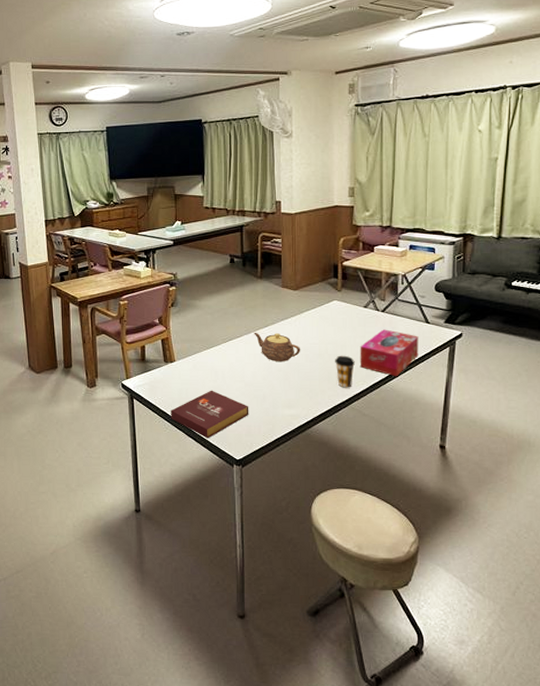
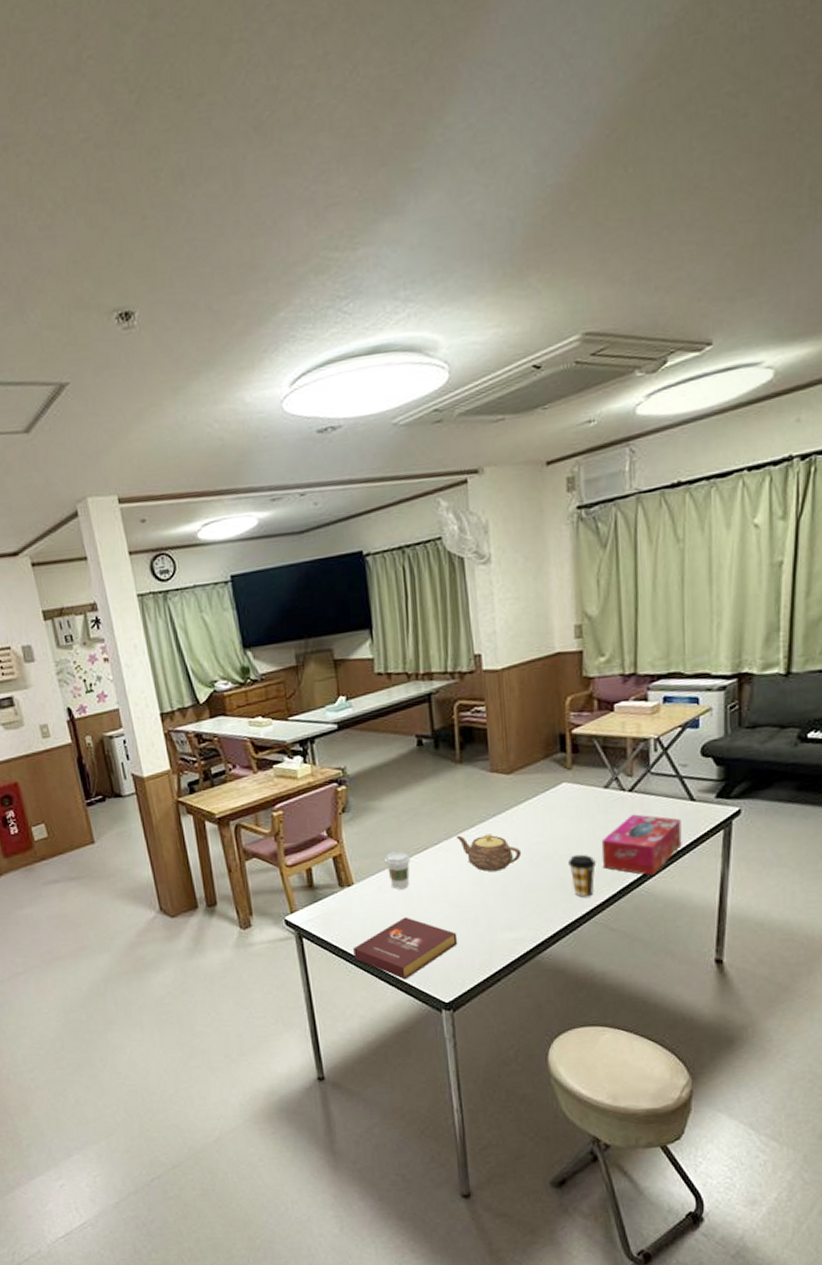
coffee cup: none [199,339,219,369] -> present [384,851,411,890]

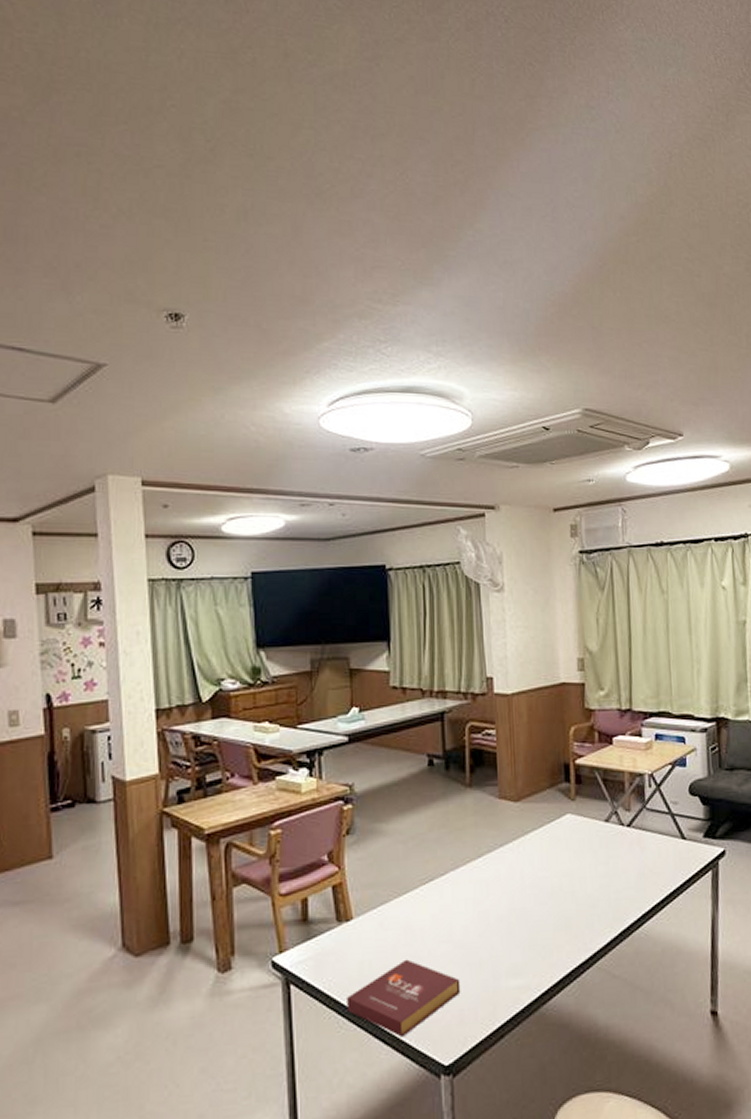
coffee cup: present [384,851,411,890] -> none [387,881,416,927]
teapot: present [456,833,522,872] -> none [463,865,528,908]
coffee cup: present [568,854,596,897] -> none [572,891,598,940]
tissue box: present [601,814,682,876] -> none [603,850,676,918]

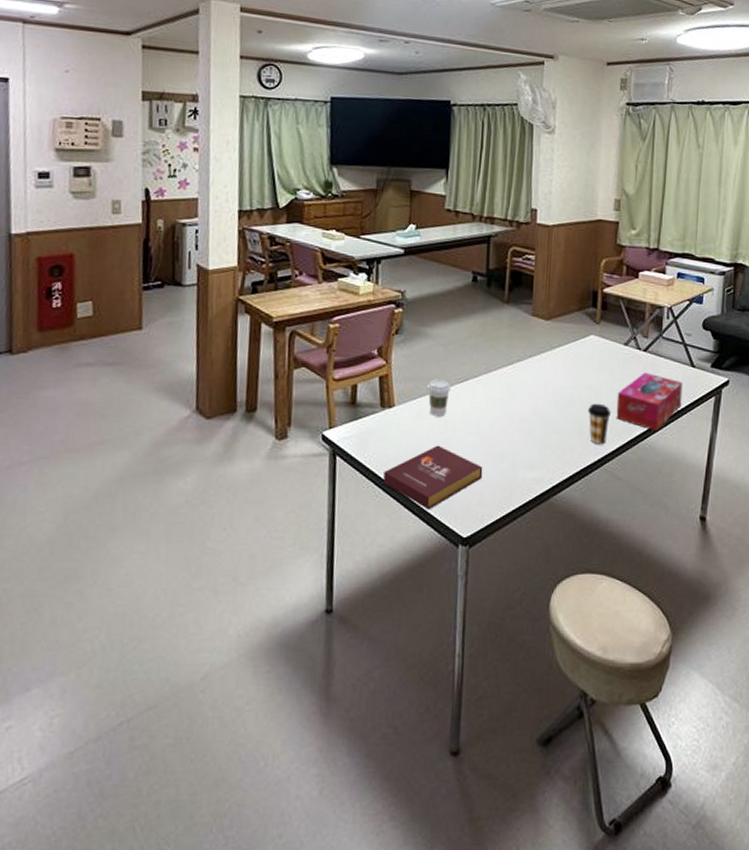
coffee cup: none [387,881,416,927] -> present [426,378,452,417]
coffee cup: none [572,891,598,940] -> present [588,403,611,445]
tissue box: none [603,850,676,918] -> present [616,372,683,432]

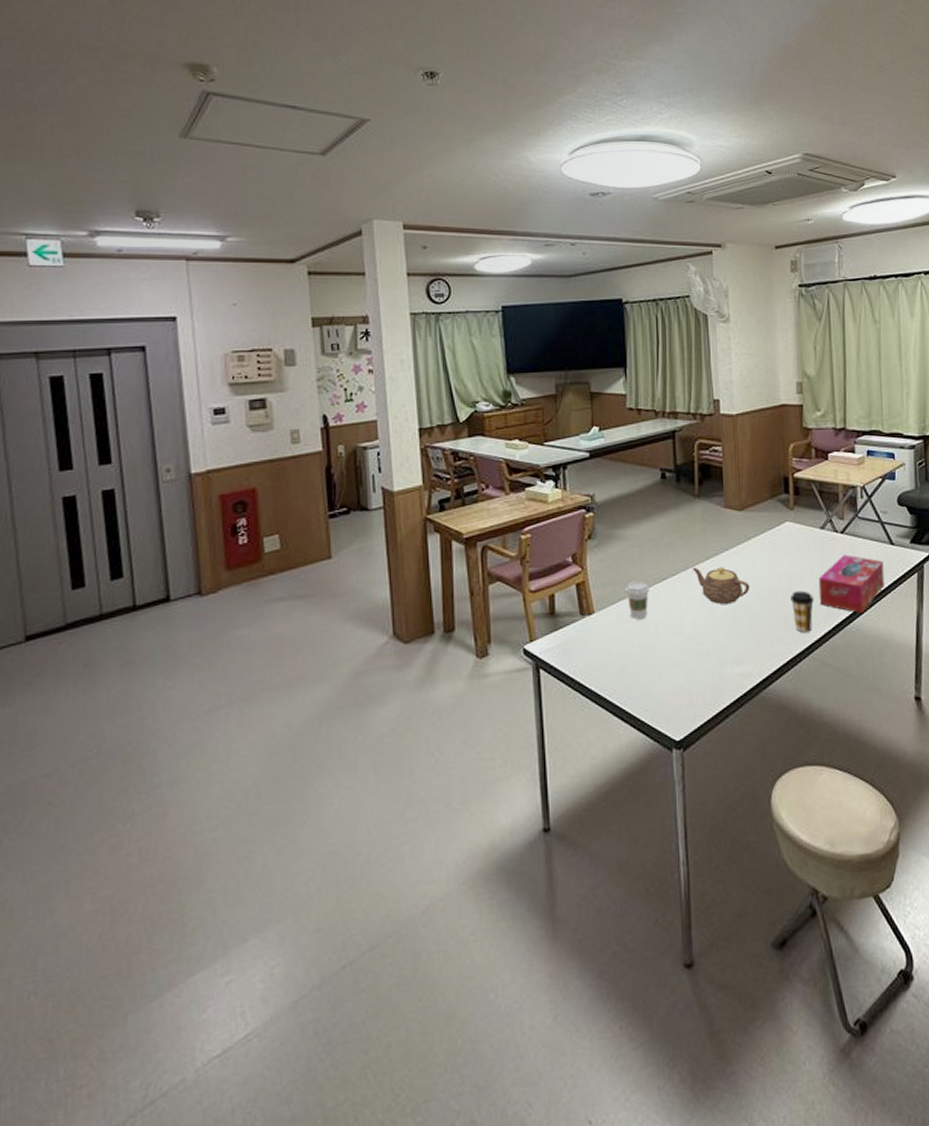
book: present [383,445,483,510] -> none [590,648,690,716]
teapot: none [495,371,550,410] -> present [693,567,750,604]

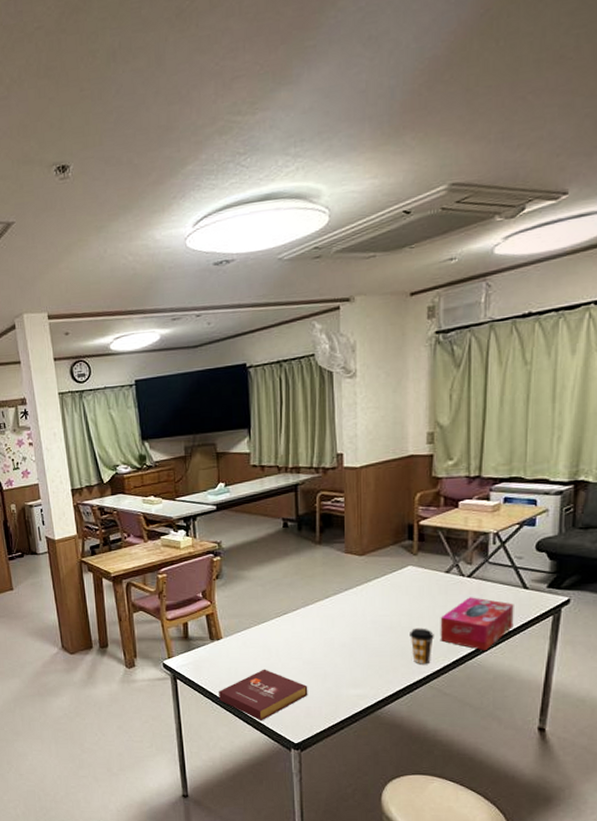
book: none [590,648,690,716] -> present [219,669,308,721]
coffee cup: present [624,580,651,620] -> none [249,614,272,646]
teapot: present [693,567,750,604] -> none [312,604,369,636]

